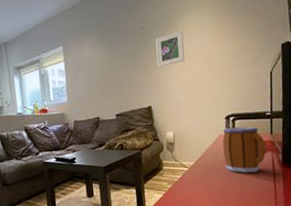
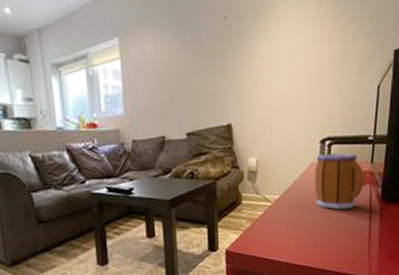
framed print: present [155,30,185,67] -> none [240,24,277,73]

